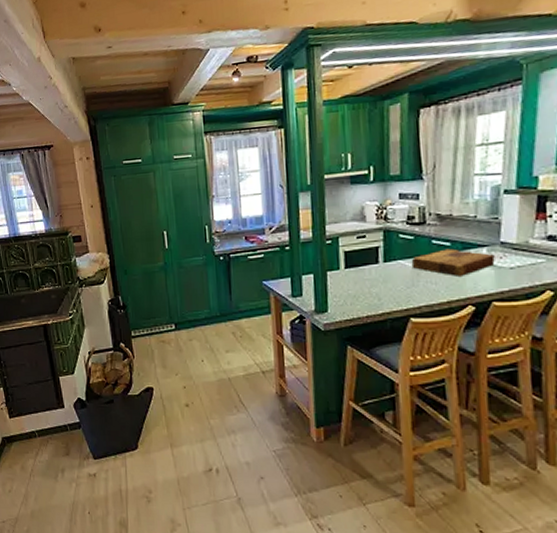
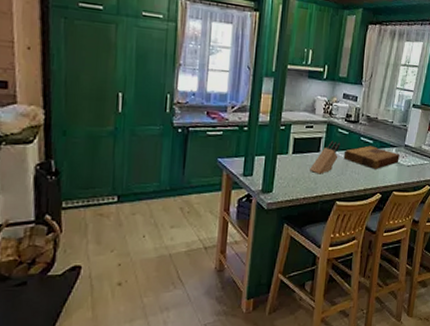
knife block: none [369,248,405,288] -> present [310,140,341,174]

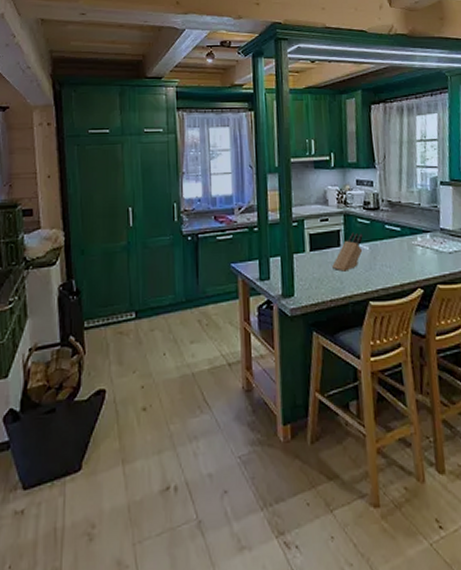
cutting board: present [343,145,400,169] -> none [368,233,437,260]

